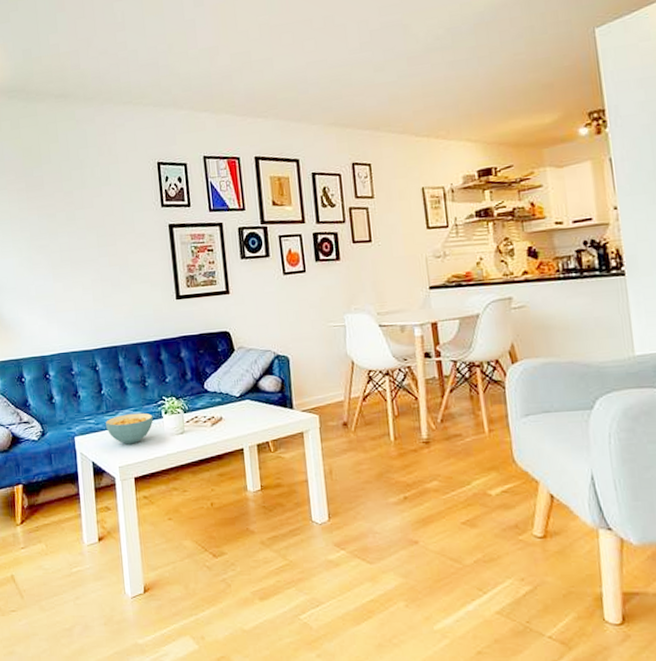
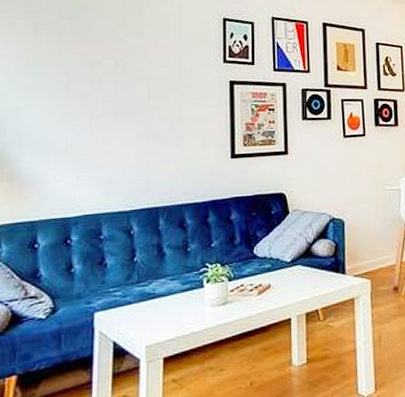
cereal bowl: present [105,413,154,445] -> none [134,282,193,320]

